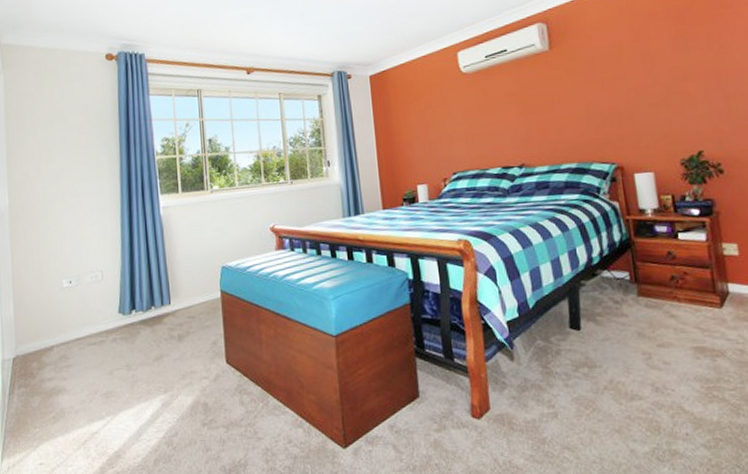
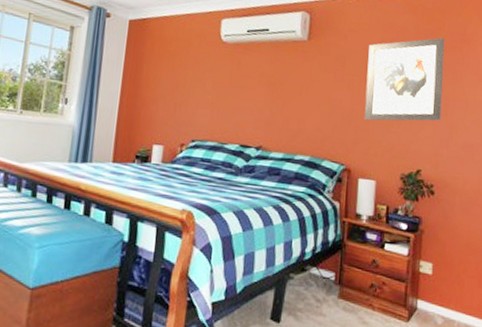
wall art: none [617,9,715,113] -> present [364,37,445,121]

